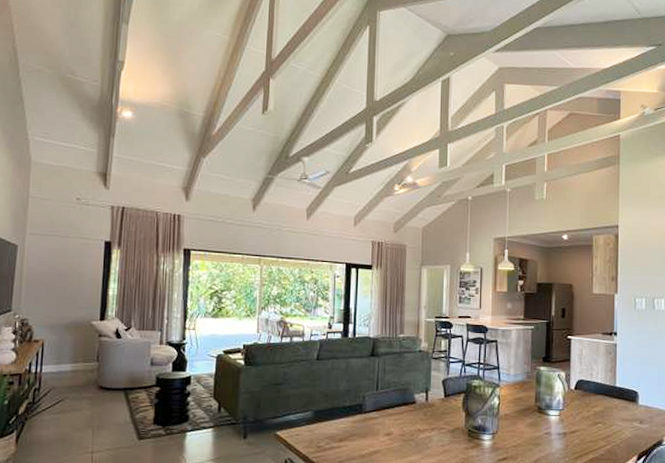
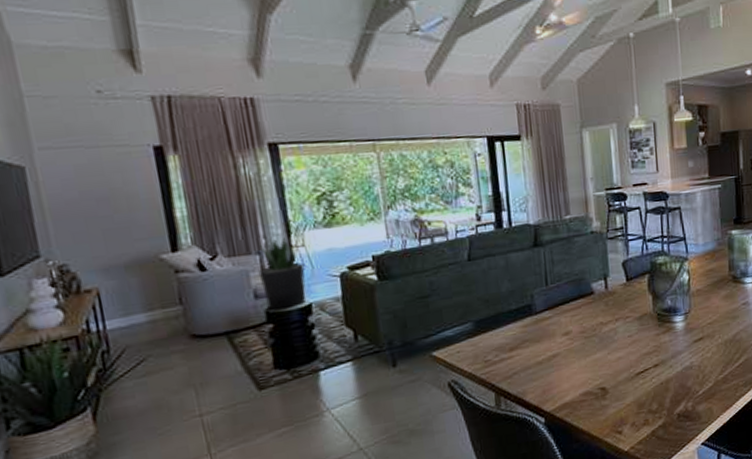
planter: none [157,319,192,377] -> present [258,237,307,311]

